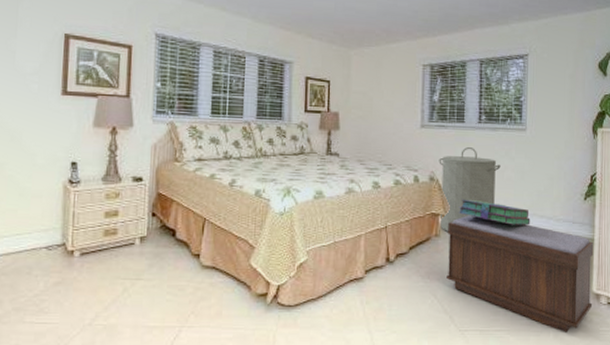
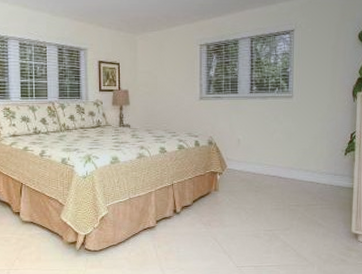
laundry hamper: present [438,146,501,232] -> none [216,114,270,186]
bench: present [446,215,594,332] -> none [225,172,353,266]
stack of books: present [459,199,531,225] -> none [234,158,297,179]

